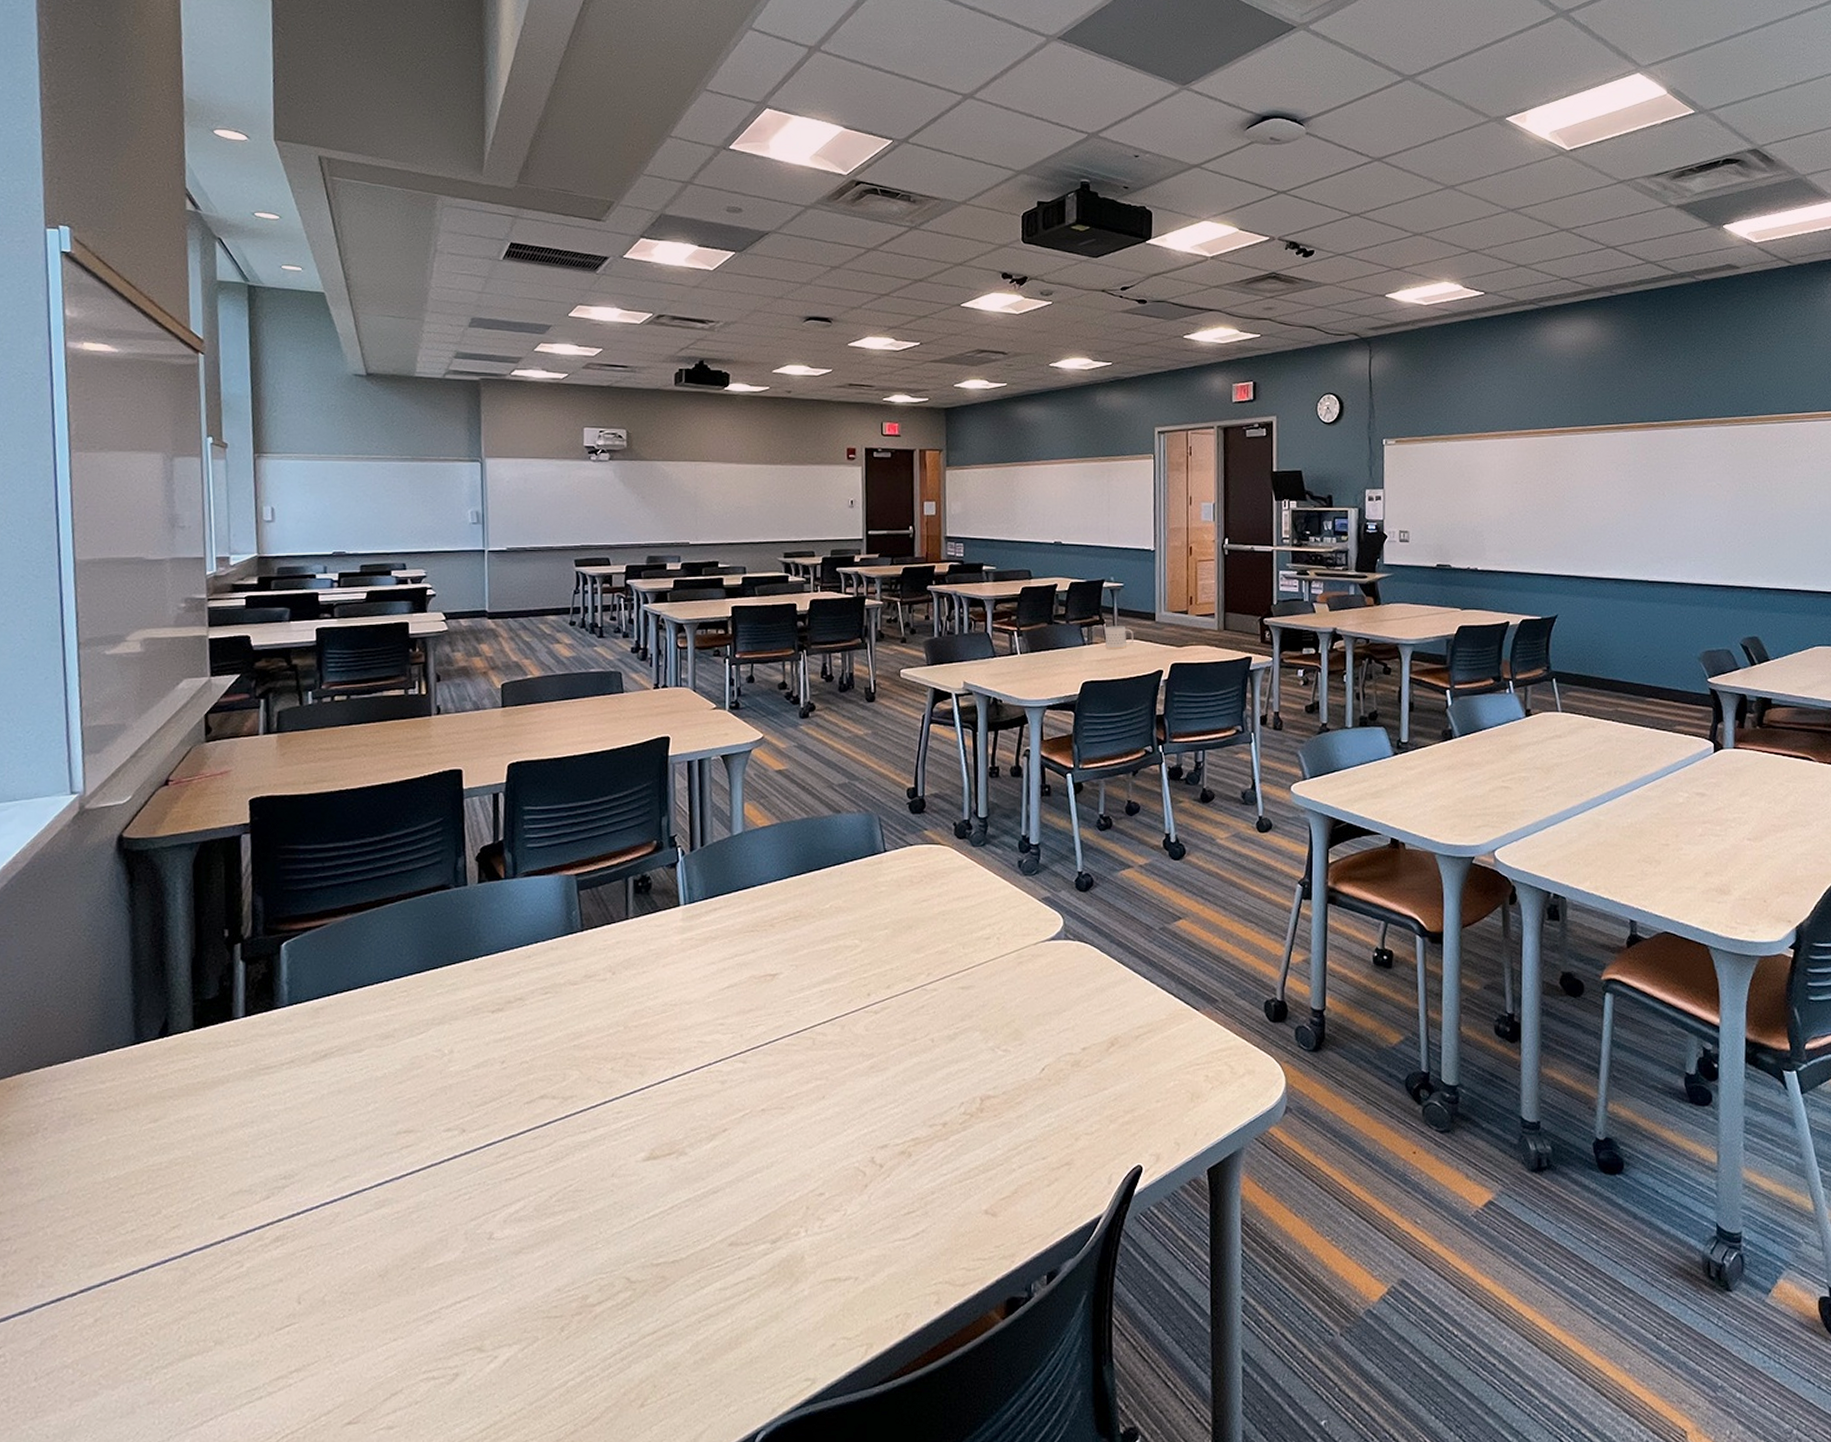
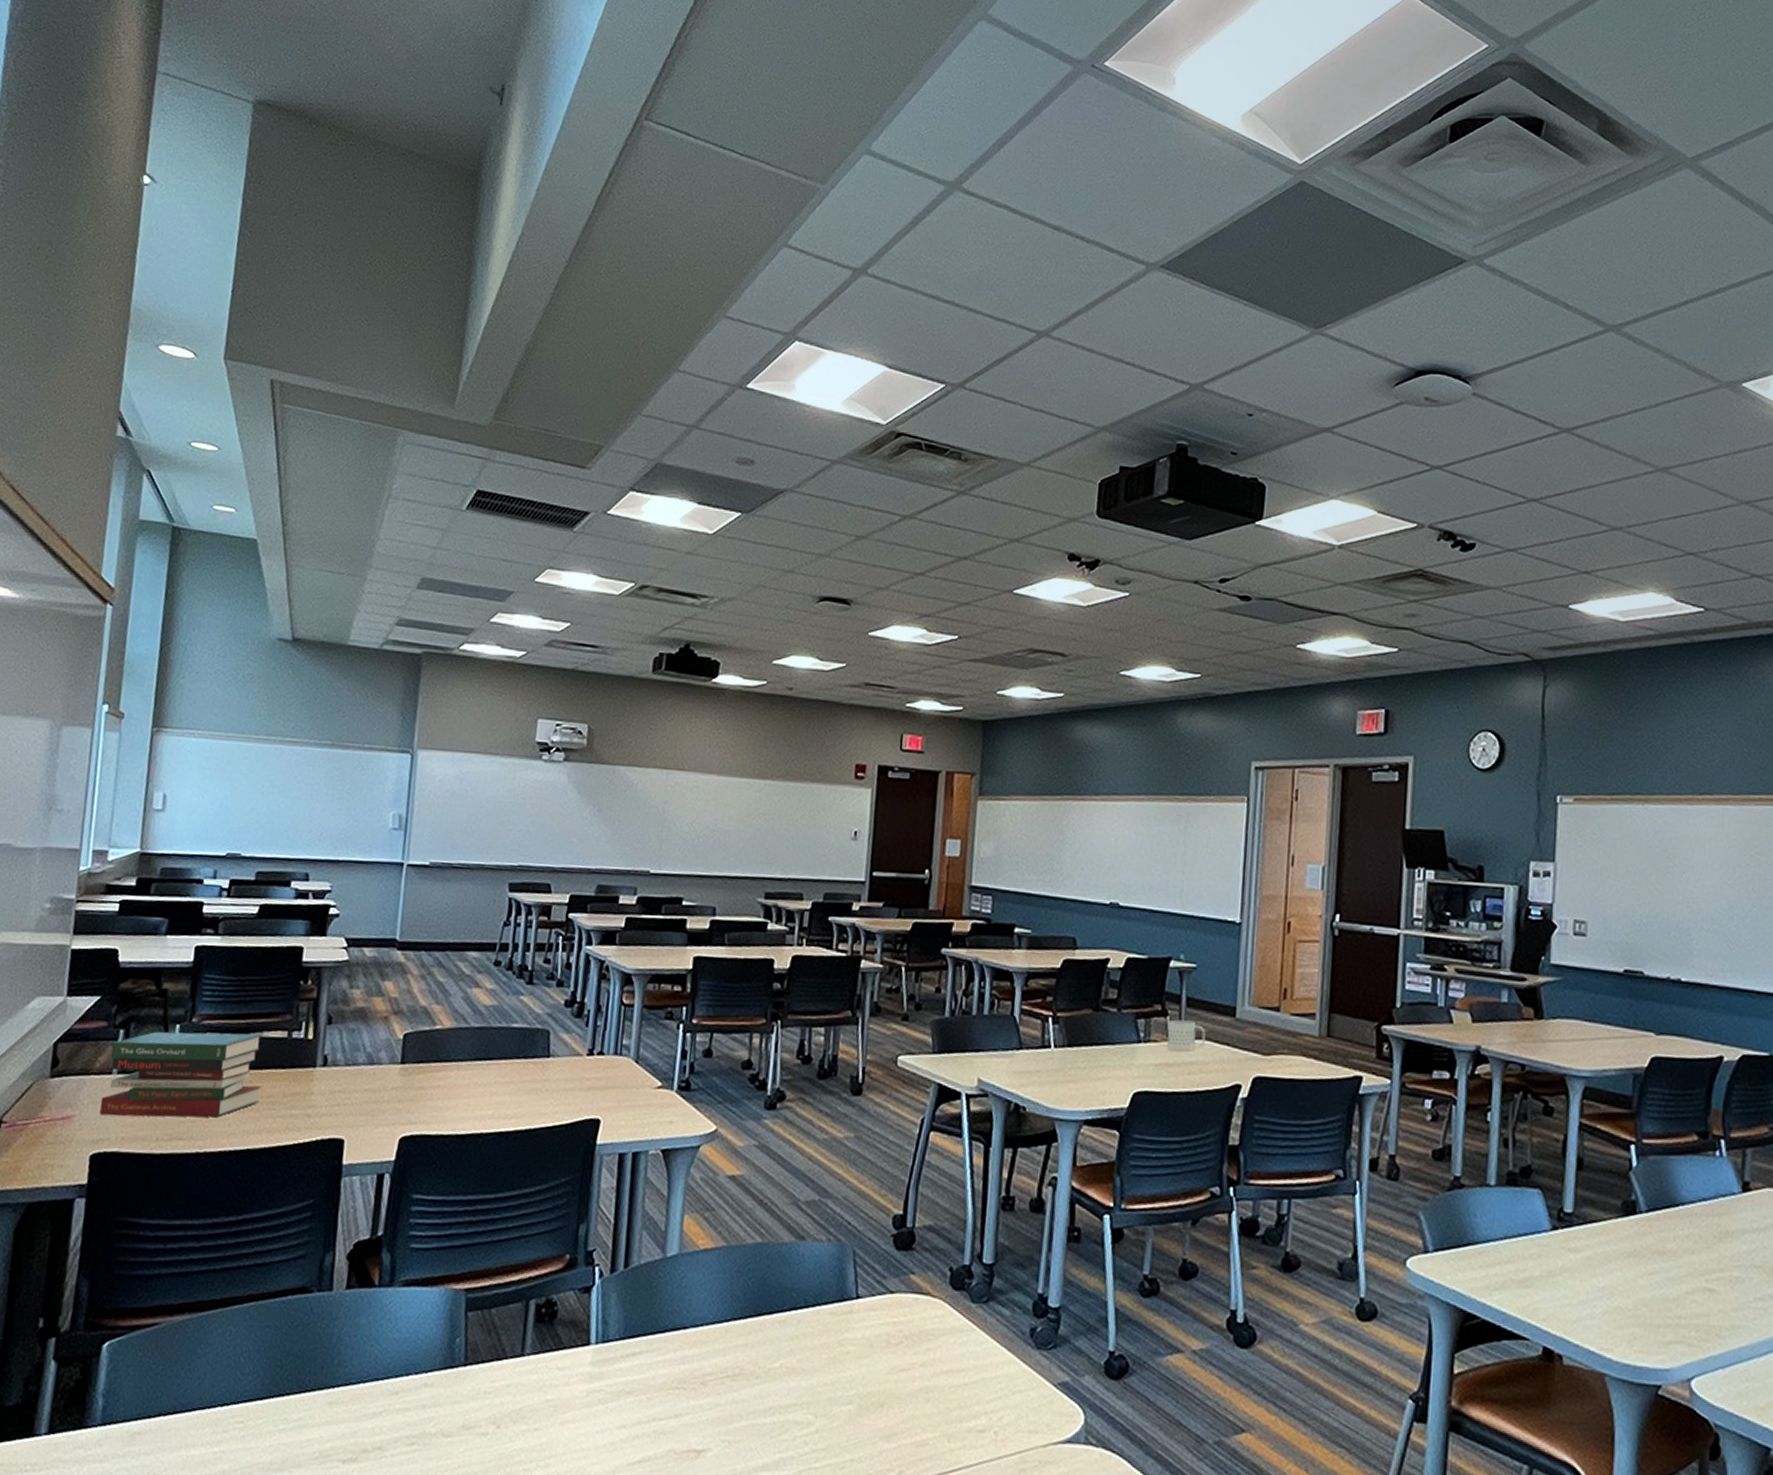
books: none [252,693,388,768] -> present [99,1031,262,1118]

